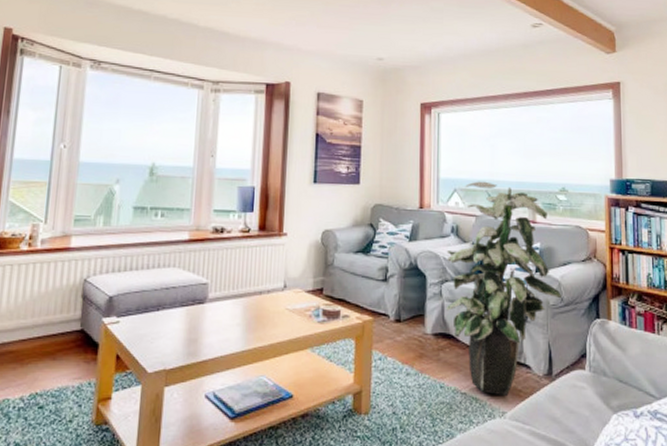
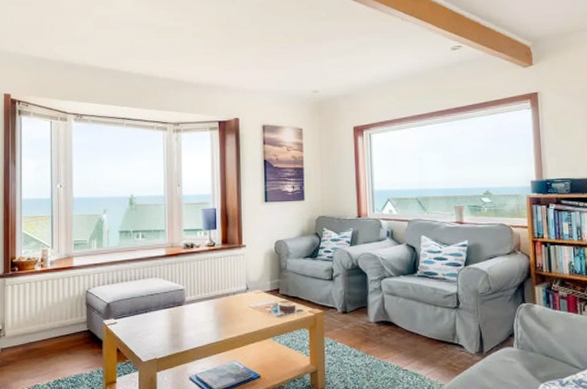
indoor plant: present [446,181,563,397] -> none [384,190,490,372]

